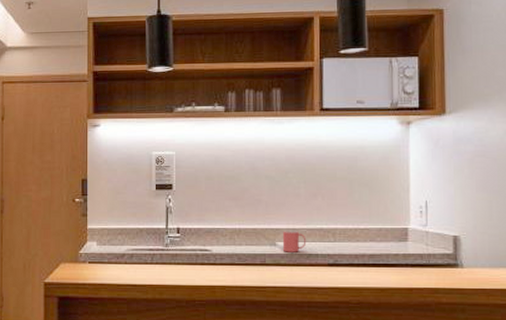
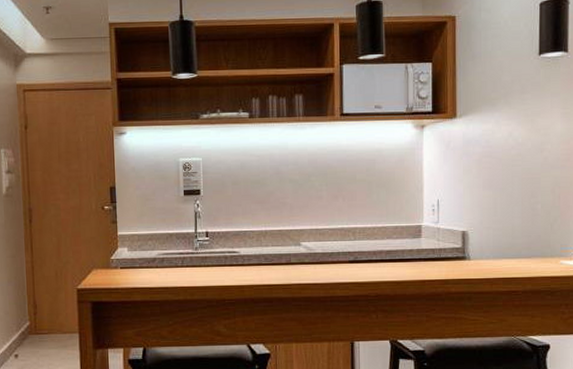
mug: present [282,231,307,252] -> none [306,231,329,252]

